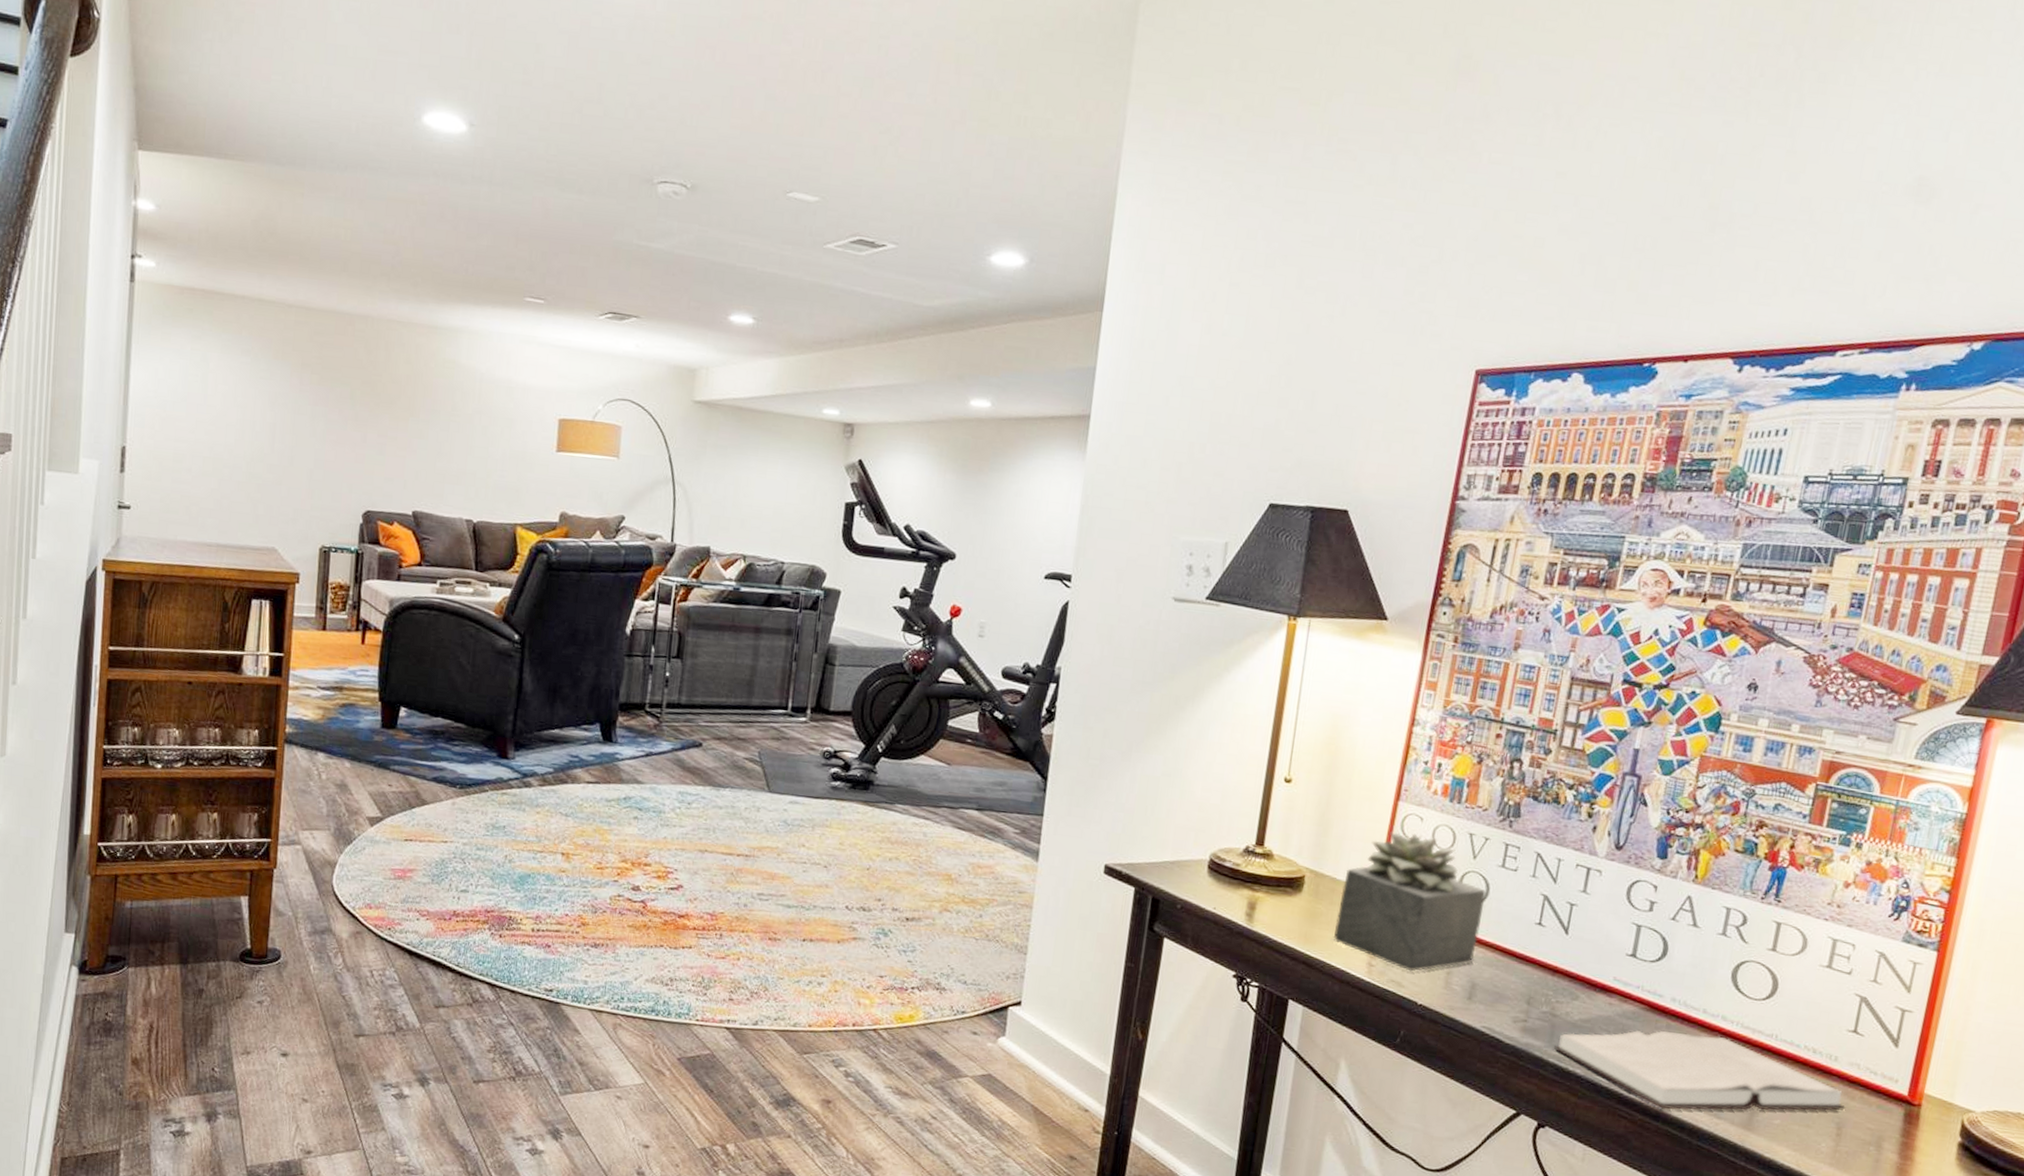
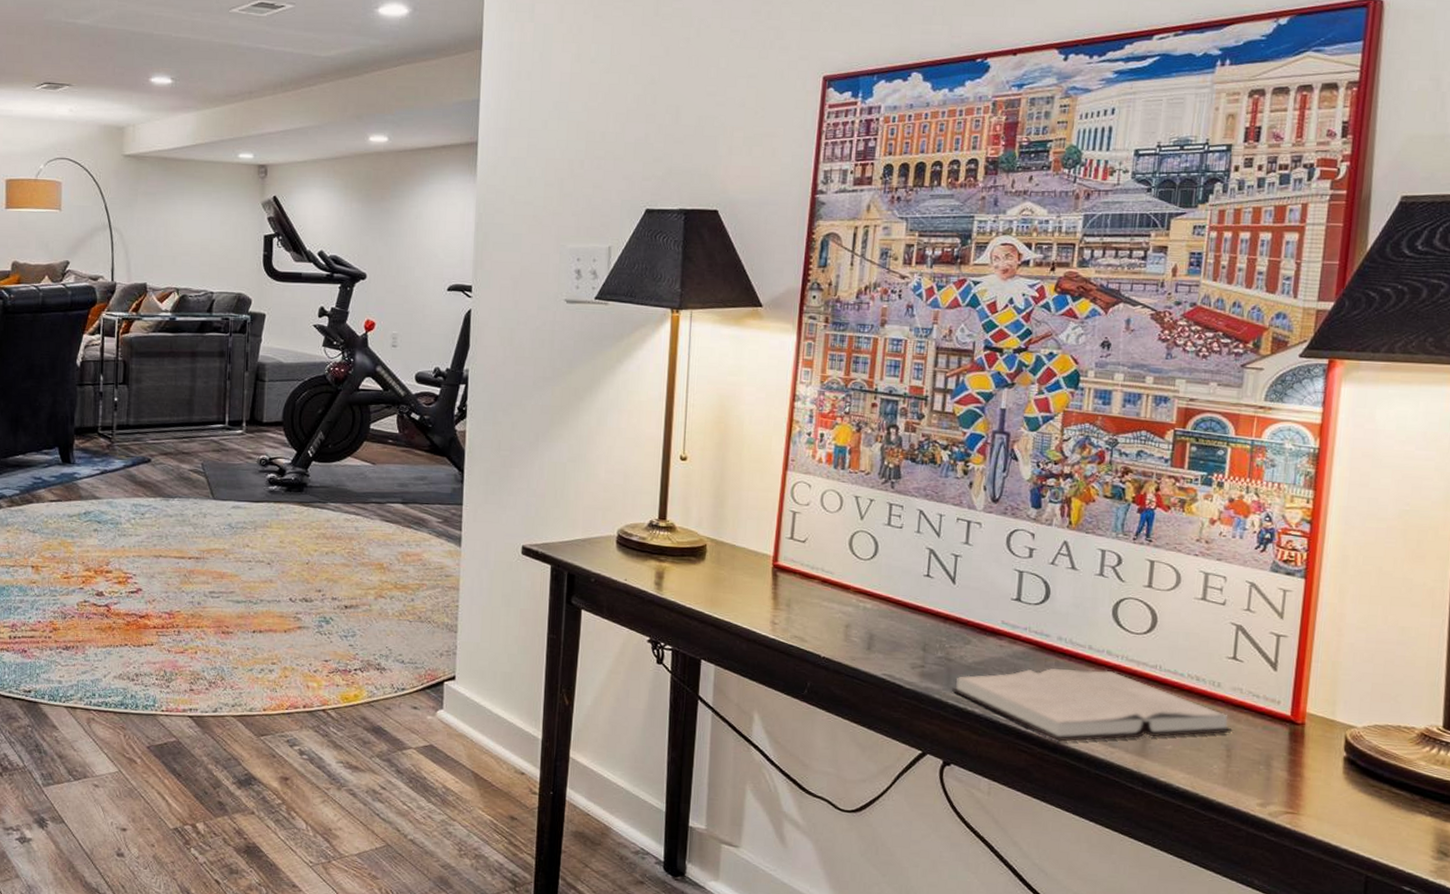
succulent plant: present [1331,832,1486,972] -> none [735,499,876,627]

